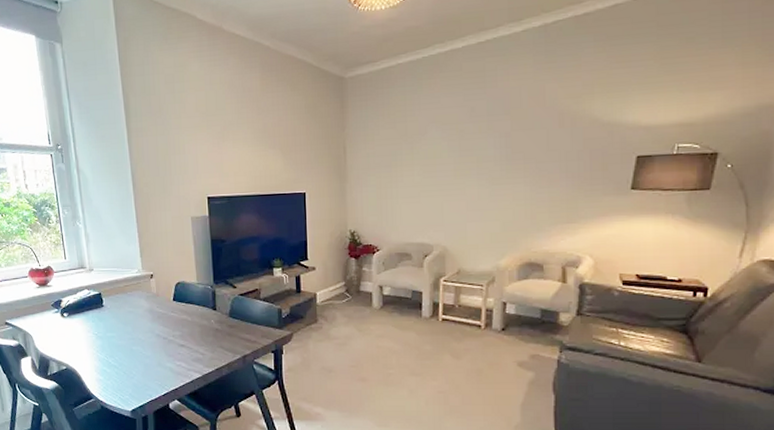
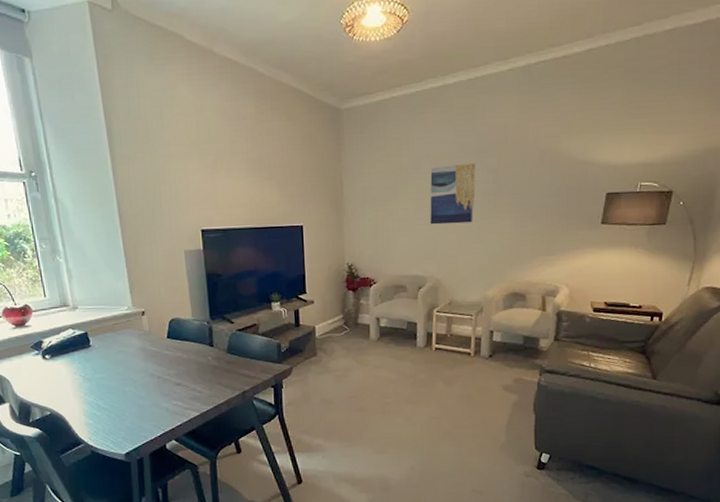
wall art: none [437,127,487,192] -> present [430,162,476,225]

